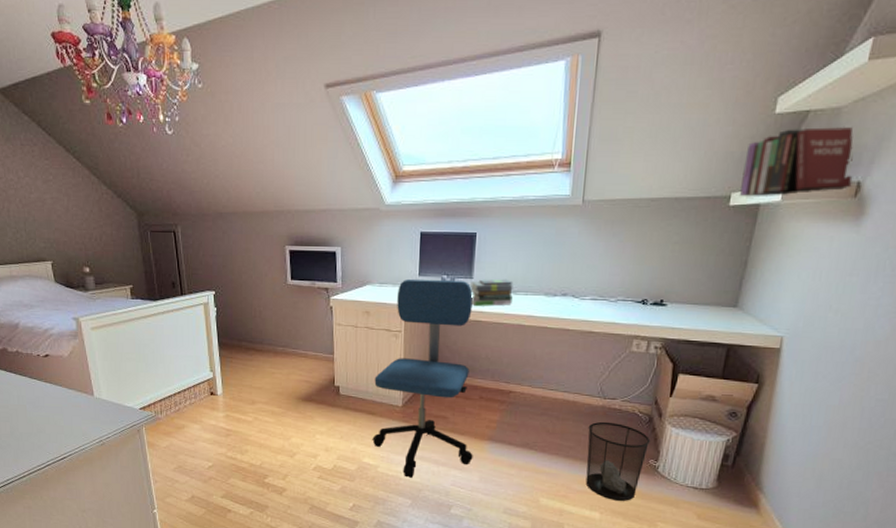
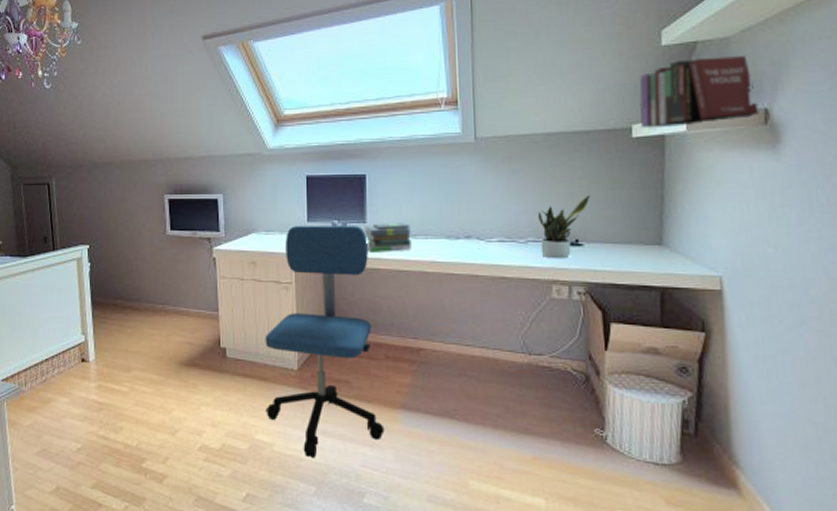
waste bin: present [585,421,651,501] -> none [515,382,592,483]
potted plant: none [628,259,681,317] -> present [537,195,591,259]

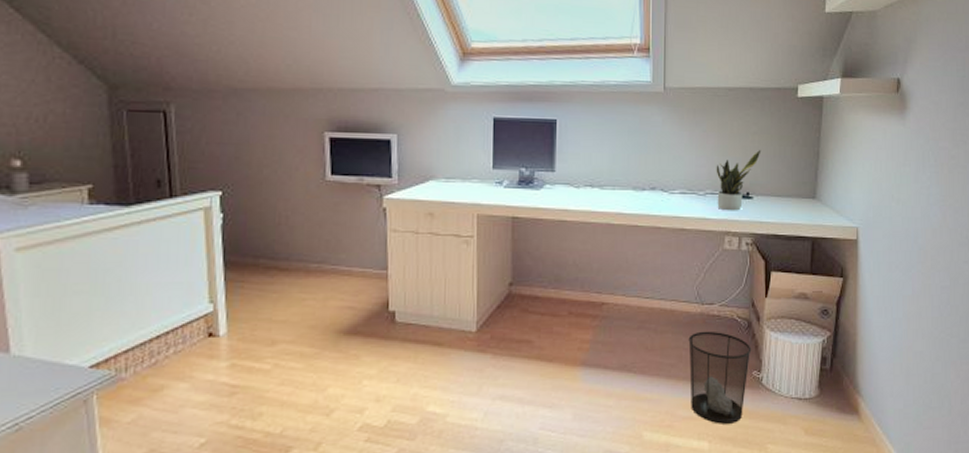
office chair: present [265,225,385,458] -> none [439,172,564,426]
books: present [364,222,412,252] -> none [553,171,599,203]
waste bin: none [515,382,592,483] -> present [688,331,752,424]
books: present [639,56,759,129] -> none [804,27,893,90]

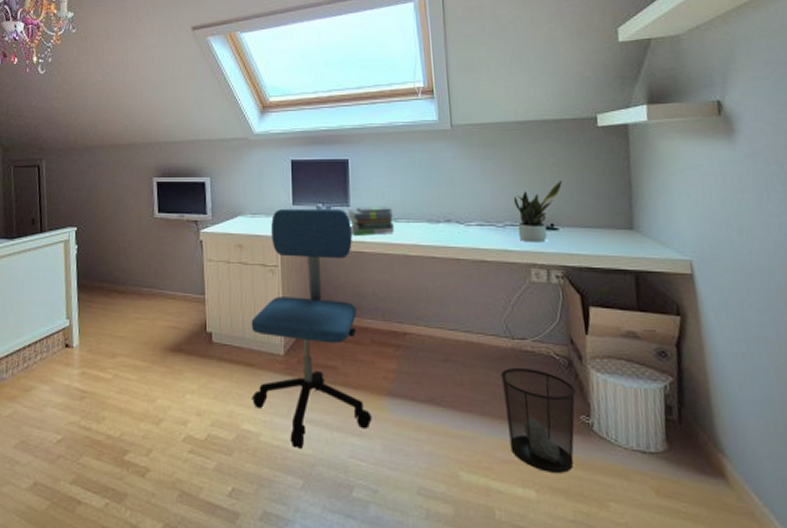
office chair: none [439,172,564,426] -> present [251,208,372,449]
books: none [553,171,599,203] -> present [348,205,394,236]

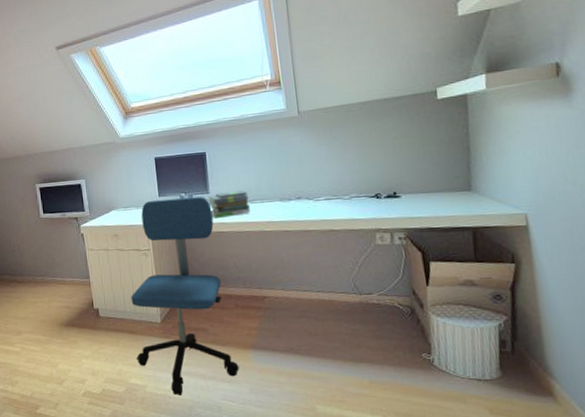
waste bin: present [500,367,576,473] -> none [350,317,418,401]
potted plant: present [513,181,563,243] -> none [358,153,404,211]

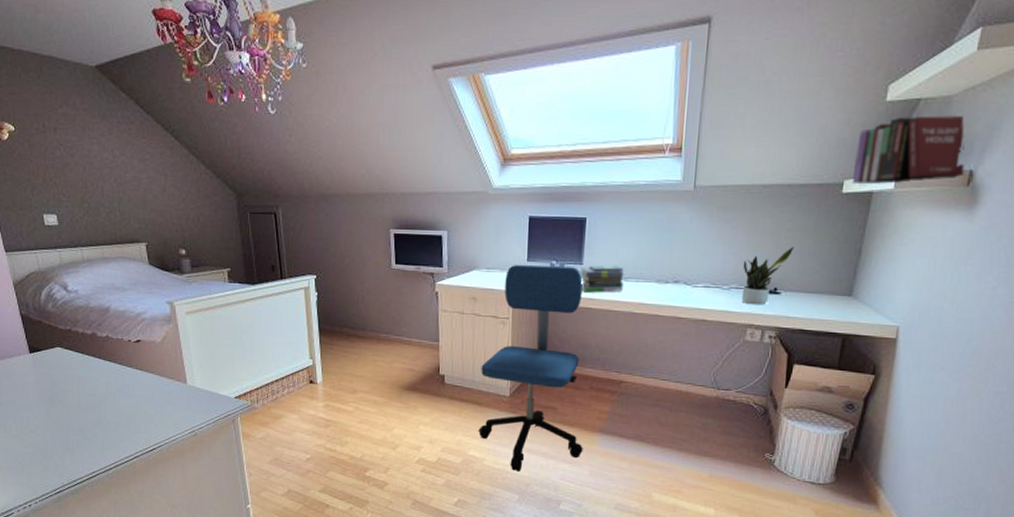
potted plant: none [358,153,404,211] -> present [741,247,795,306]
books: none [441,18,551,91] -> present [851,115,965,185]

